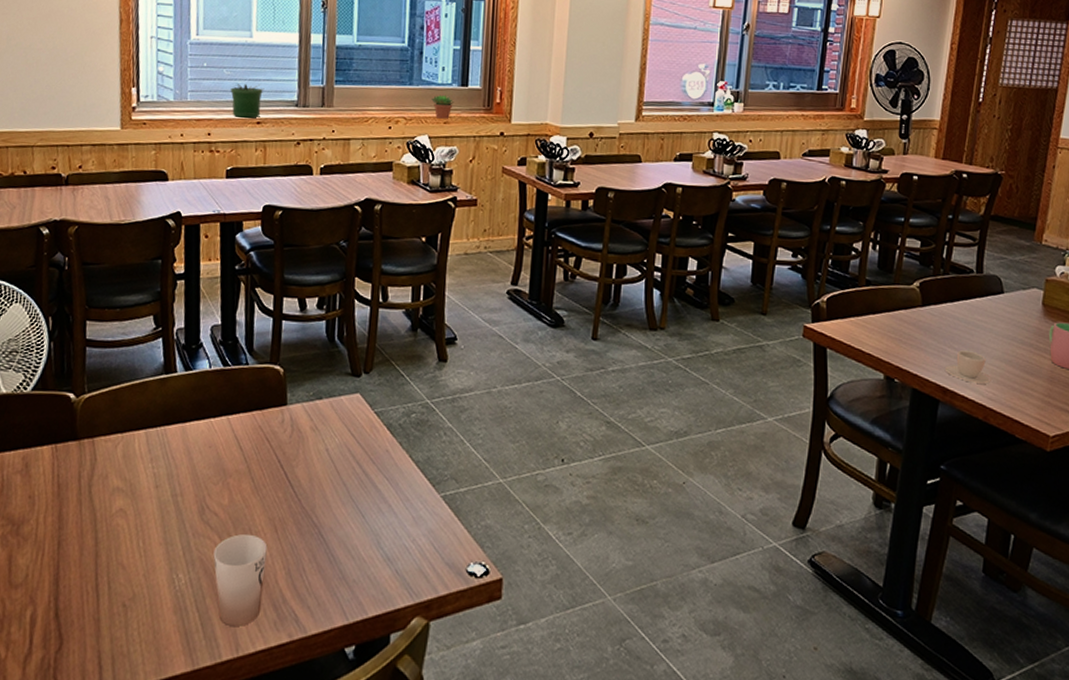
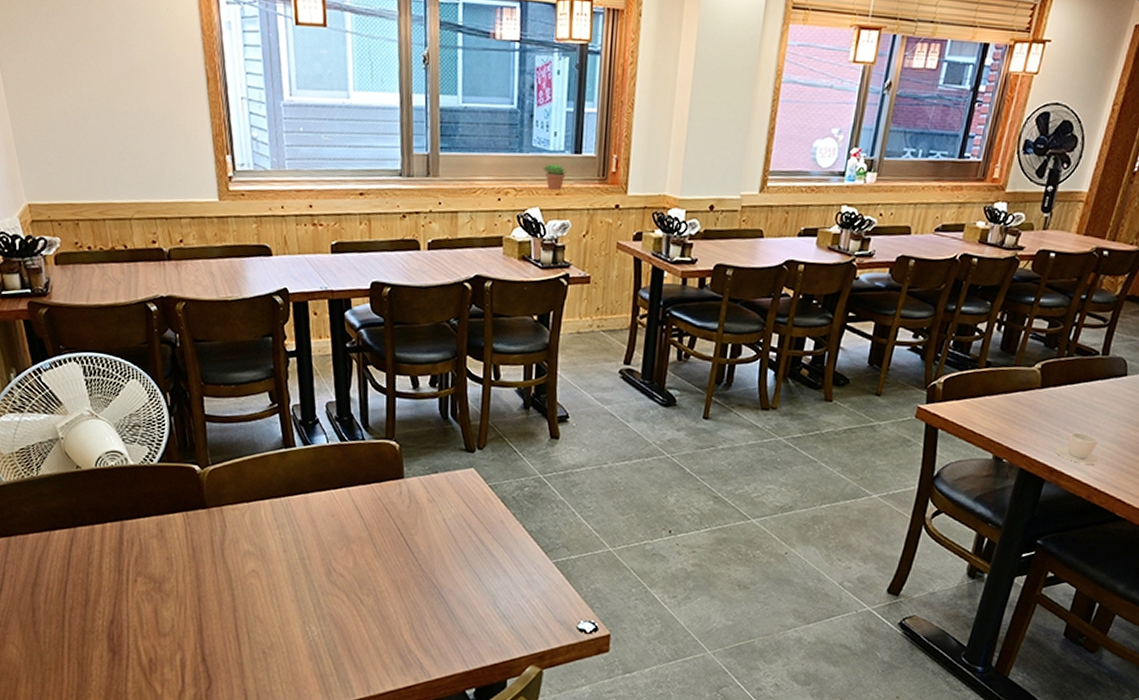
cup: present [213,533,268,627] -> none [342,593,392,672]
planter: present [230,82,265,118] -> none [330,149,366,189]

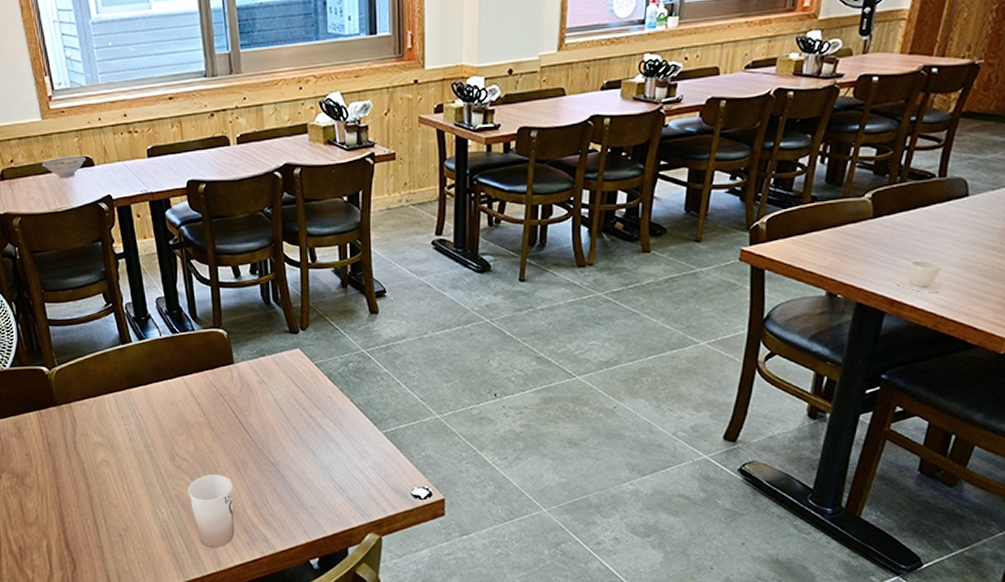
soup bowl: none [215,243,263,265] -> present [42,156,86,178]
cup: none [342,593,392,672] -> present [187,474,235,548]
succulent plant: present [543,163,568,190] -> none [340,46,364,73]

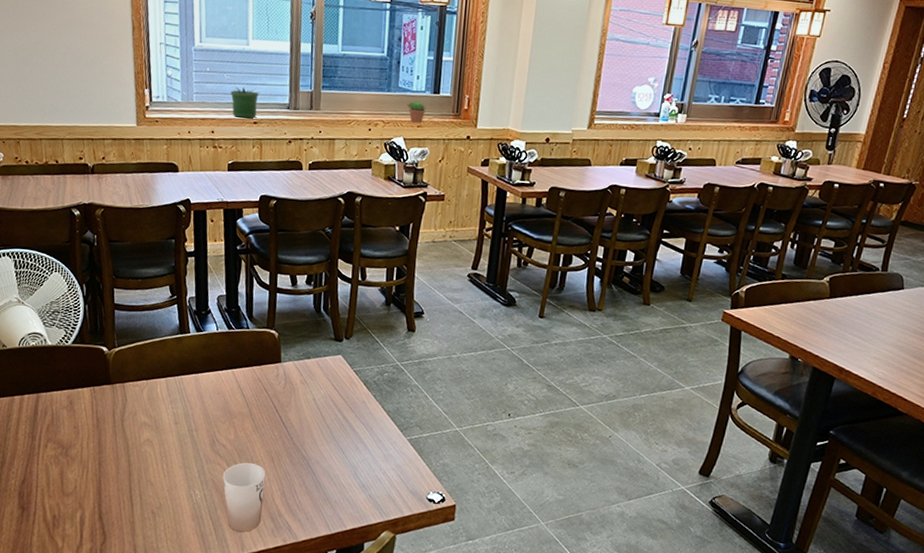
soup bowl: present [42,156,86,178] -> none [131,160,172,179]
planter: none [139,58,172,95] -> present [230,86,260,119]
succulent plant: none [340,46,364,73] -> present [407,101,427,123]
teacup: present [895,260,946,292] -> none [844,336,883,366]

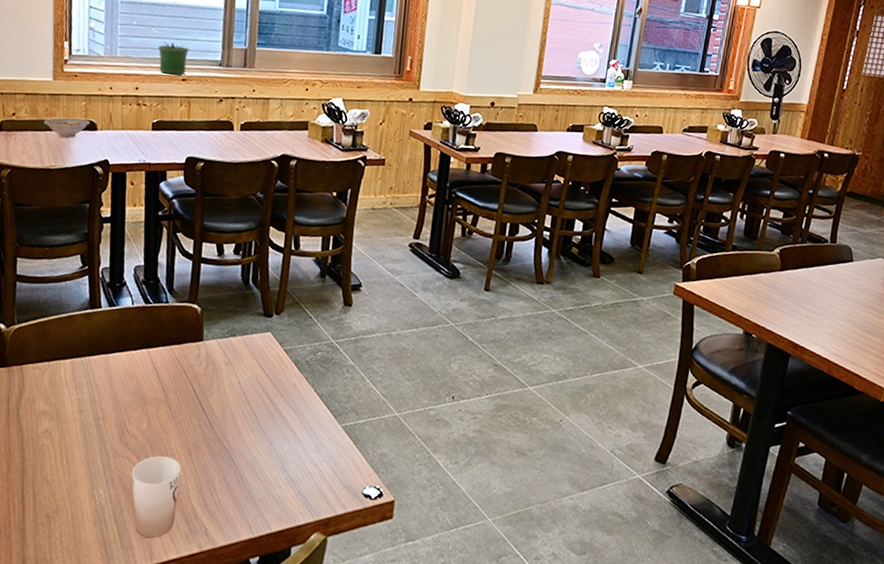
soup bowl: none [131,160,172,179] -> present [44,117,90,138]
succulent plant: present [407,101,427,123] -> none [346,61,368,84]

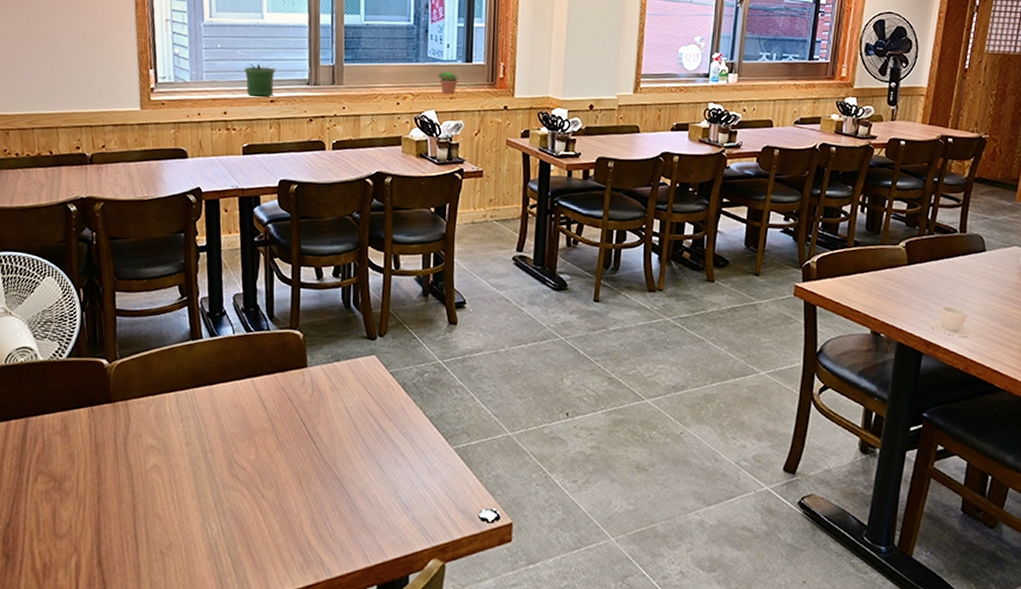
soup bowl: present [44,117,90,138] -> none [134,147,180,167]
cup: present [131,455,182,538] -> none [242,486,293,571]
succulent plant: none [346,61,368,84] -> present [437,71,460,94]
teacup: none [798,311,837,341] -> present [929,306,973,337]

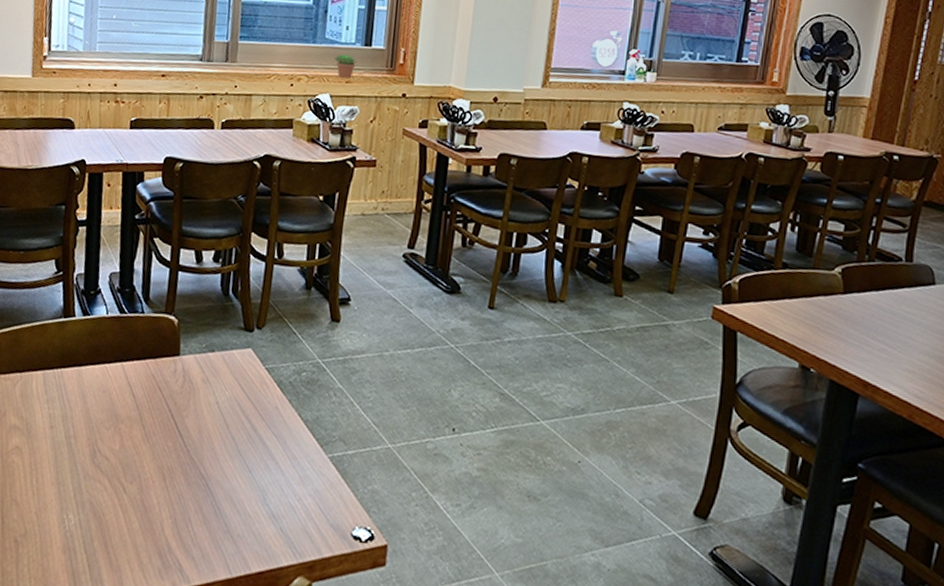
planter: present [244,63,277,97] -> none [137,35,171,71]
teacup: present [929,306,973,337] -> none [867,342,918,380]

